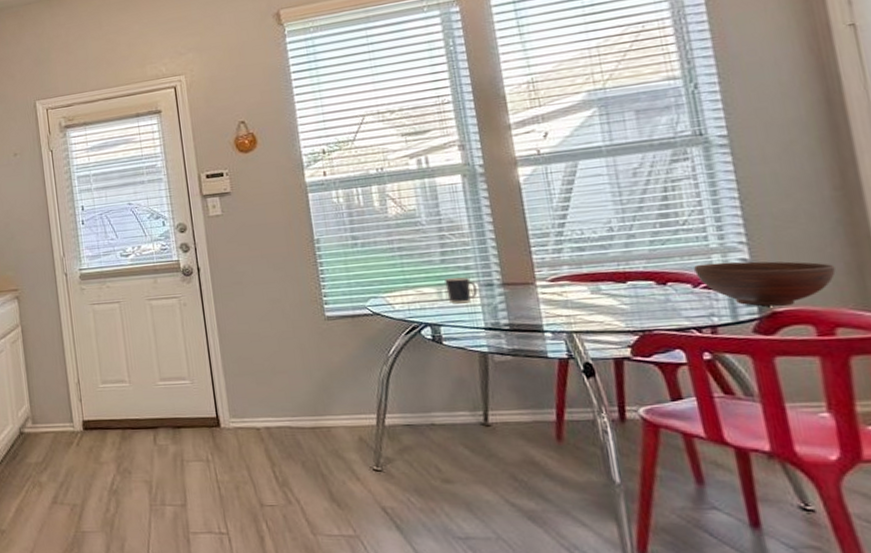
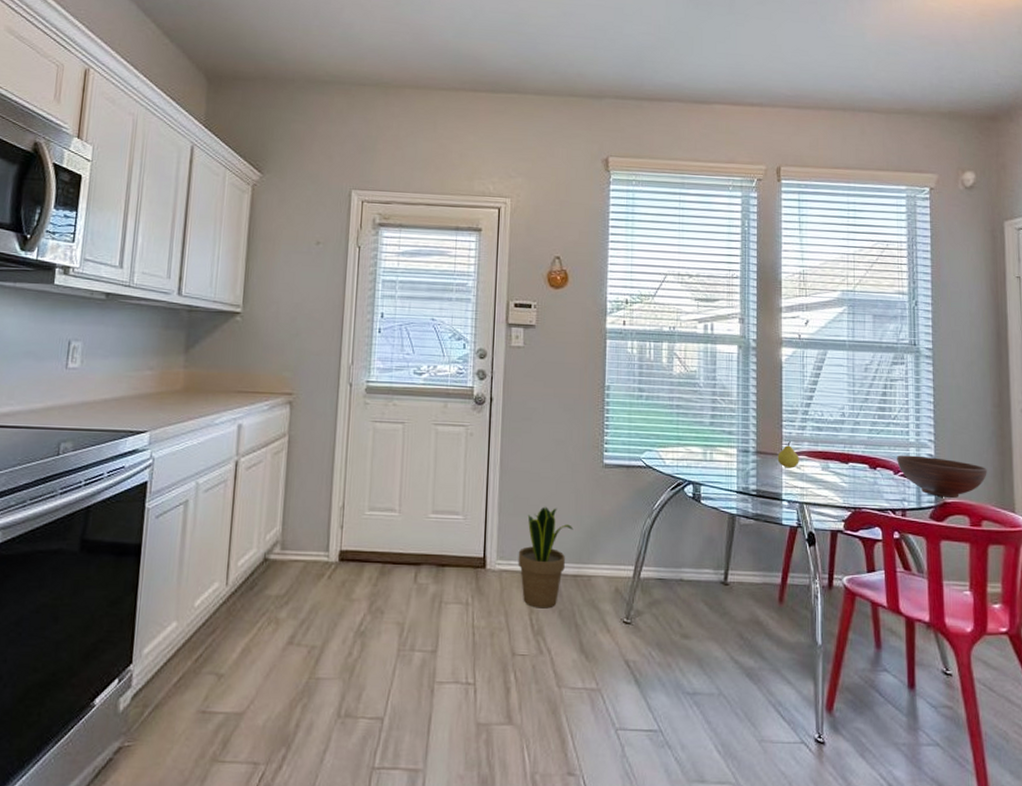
potted plant: none [250,364,304,461] -> present [518,506,574,609]
mug: present [444,277,478,304] -> none [711,440,735,466]
fruit: none [530,268,560,297] -> present [777,441,799,469]

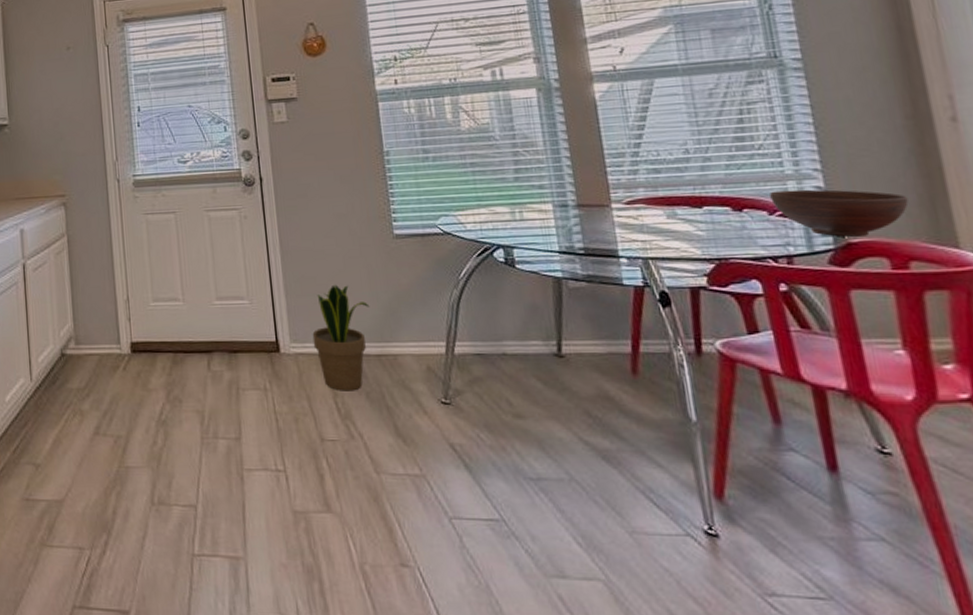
fruit: present [777,441,799,469] -> none [605,189,636,221]

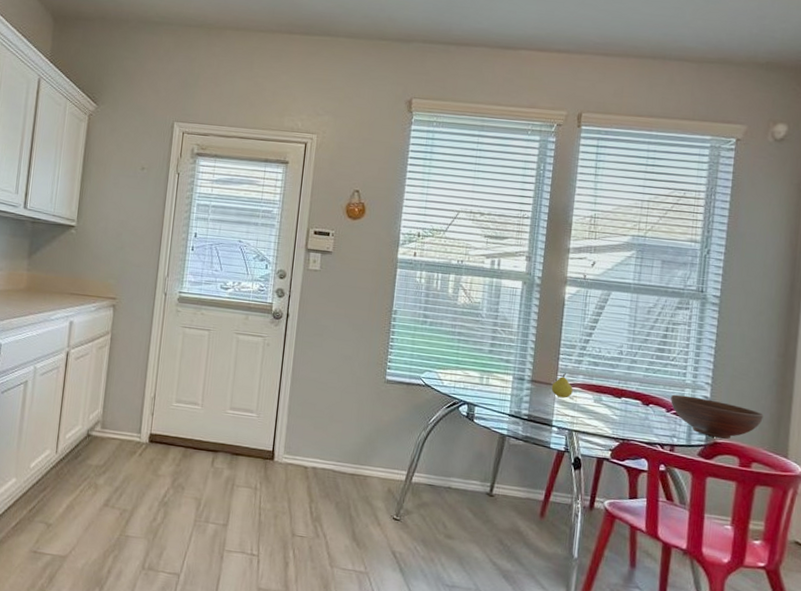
potted plant: present [312,284,370,391] -> none [302,412,354,500]
fruit: none [605,189,636,221] -> present [551,373,573,398]

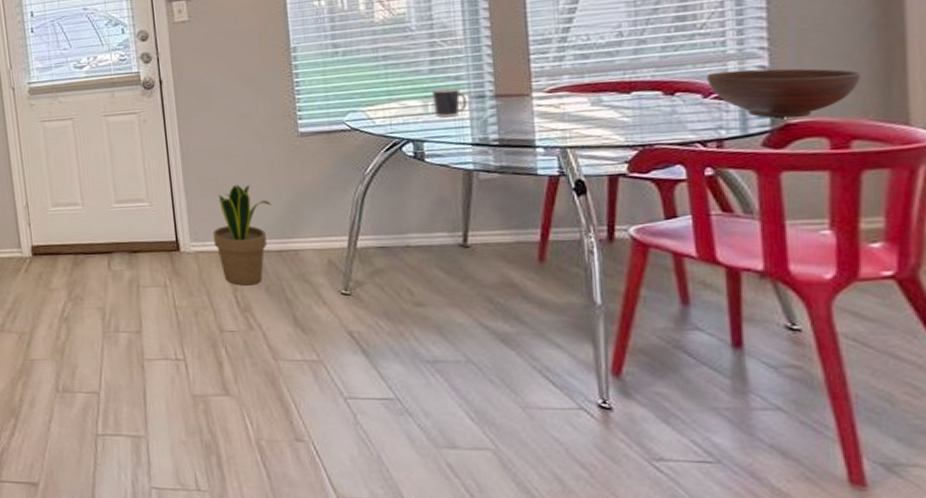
potted plant: none [302,412,354,500] -> present [212,184,272,286]
mug: none [487,366,511,391] -> present [432,88,467,118]
fruit: present [551,373,573,398] -> none [525,77,558,110]

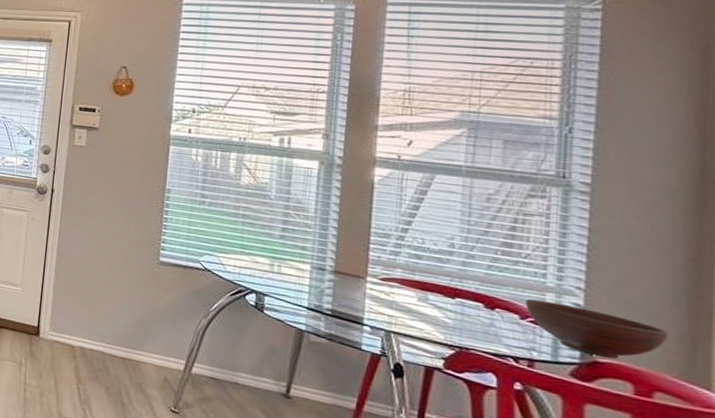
potted plant: present [212,184,272,286] -> none [69,291,125,383]
mug: present [432,88,467,118] -> none [279,253,309,281]

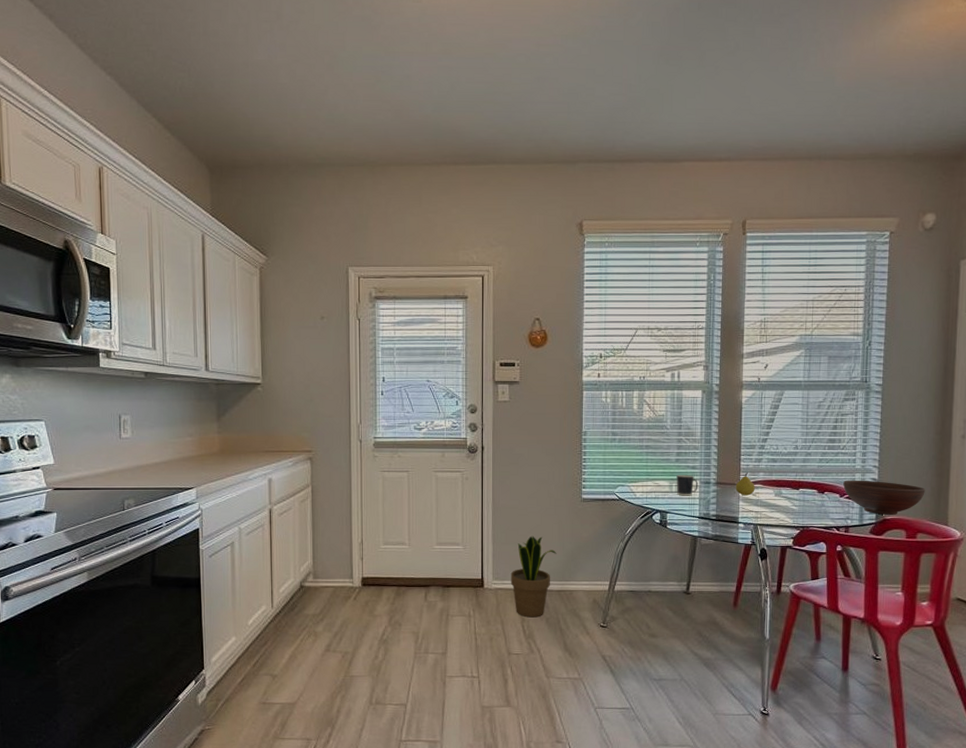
potted plant: none [69,291,125,383] -> present [510,536,557,618]
mug: none [279,253,309,281] -> present [676,474,698,496]
fruit: none [360,265,389,294] -> present [735,473,755,496]

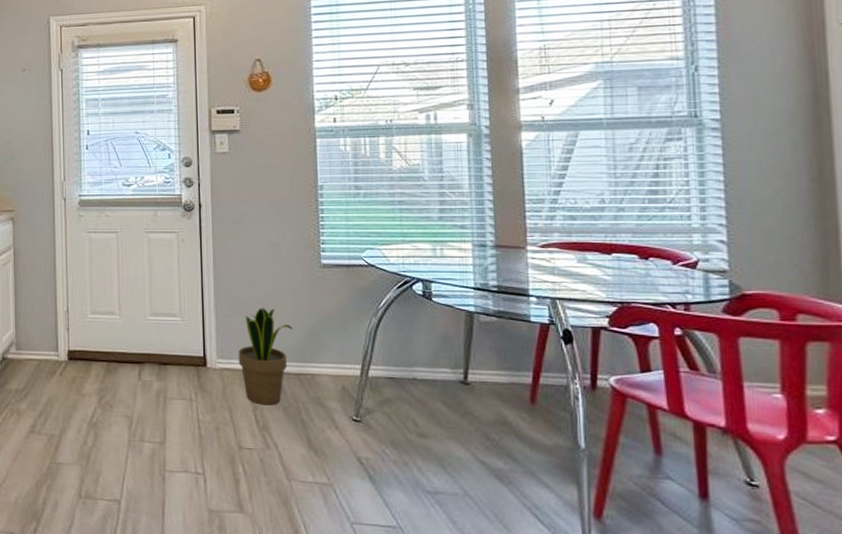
mug: present [676,474,698,496] -> none [440,235,470,262]
fruit: present [735,473,755,496] -> none [521,233,549,262]
bowl: present [843,480,925,516] -> none [676,242,803,290]

